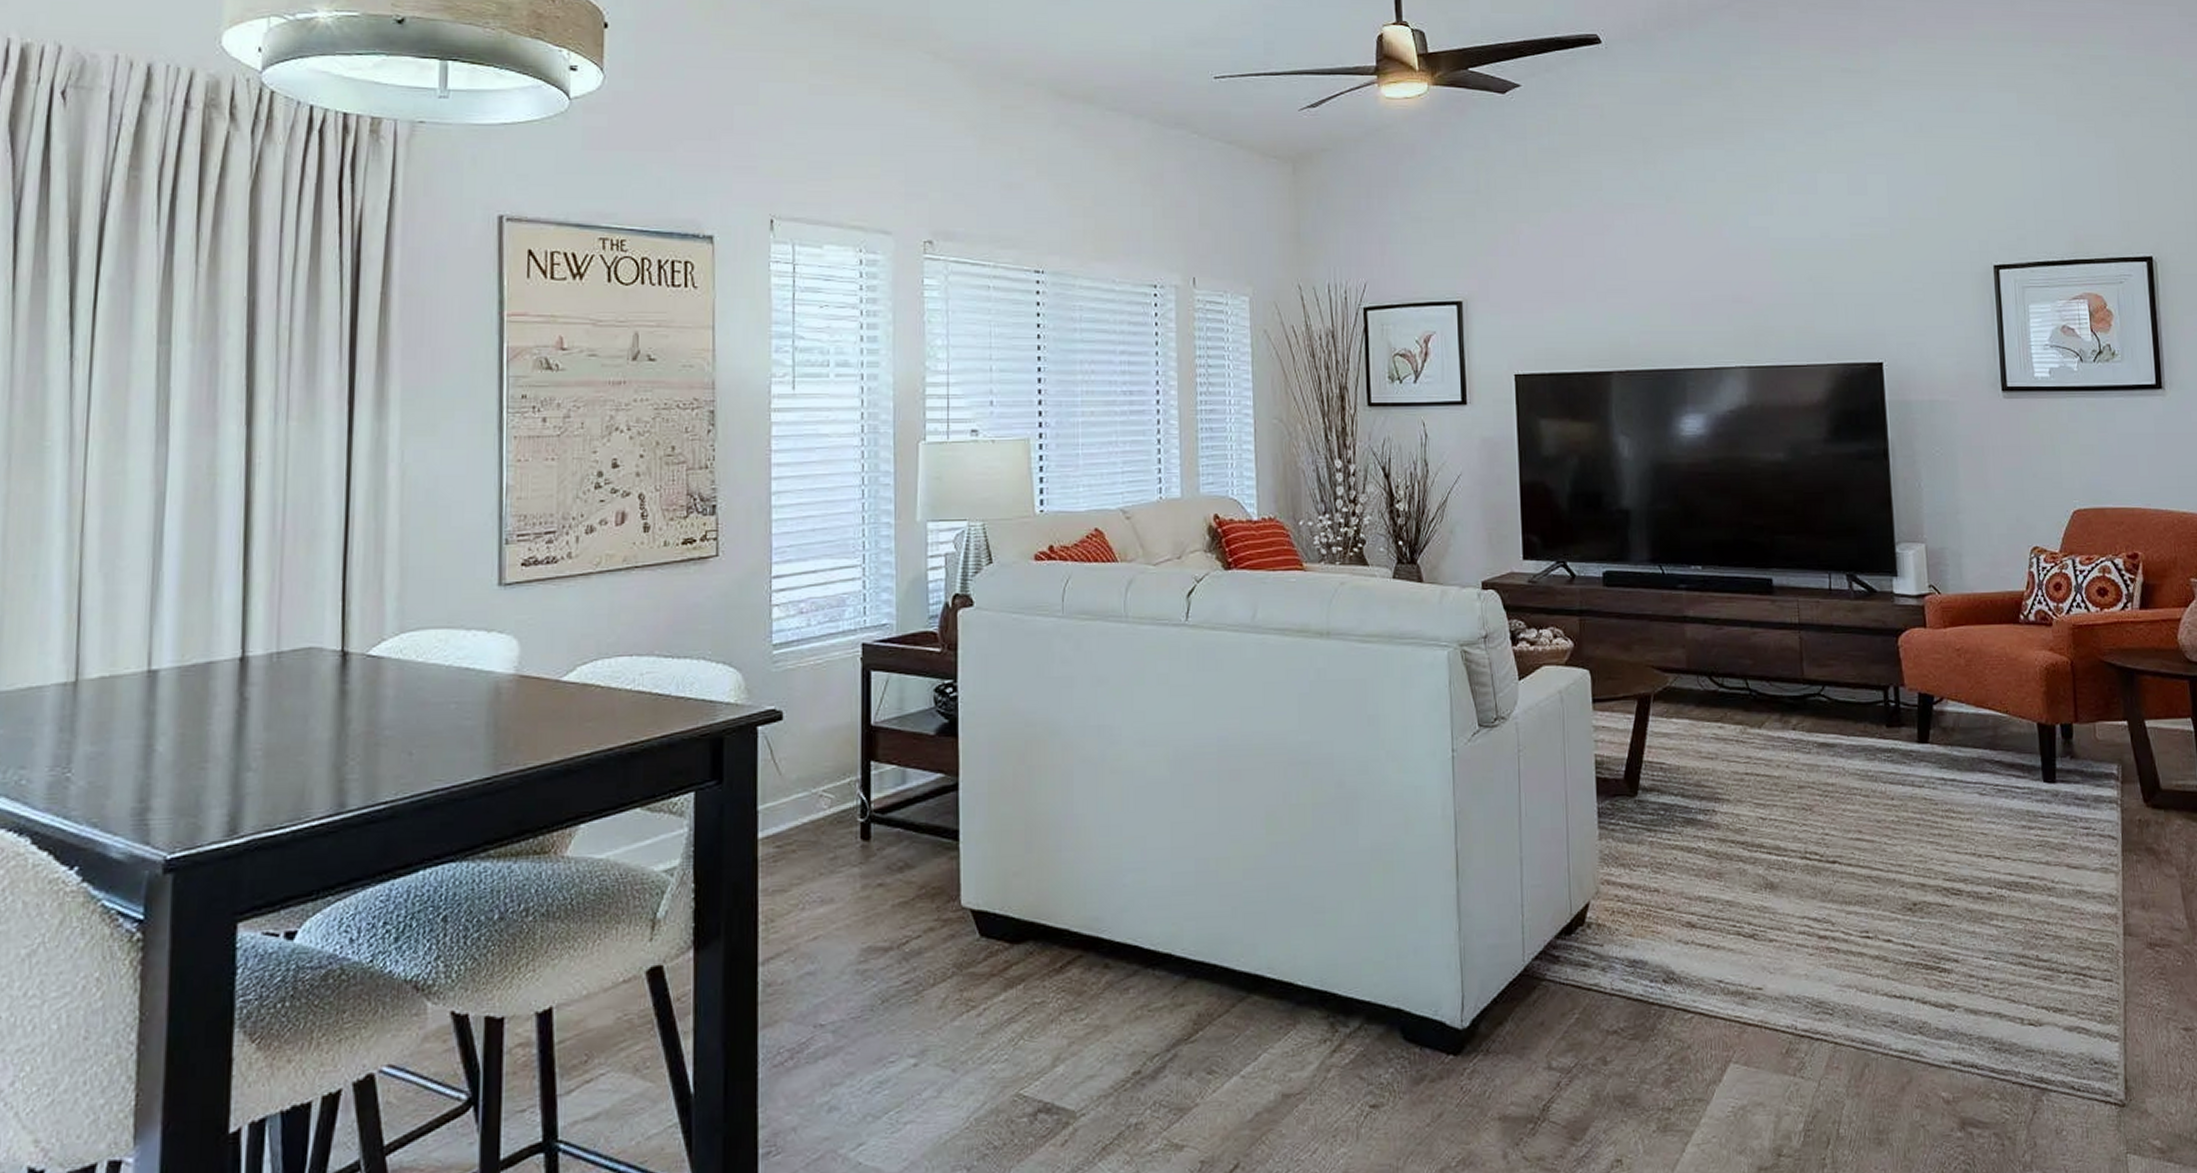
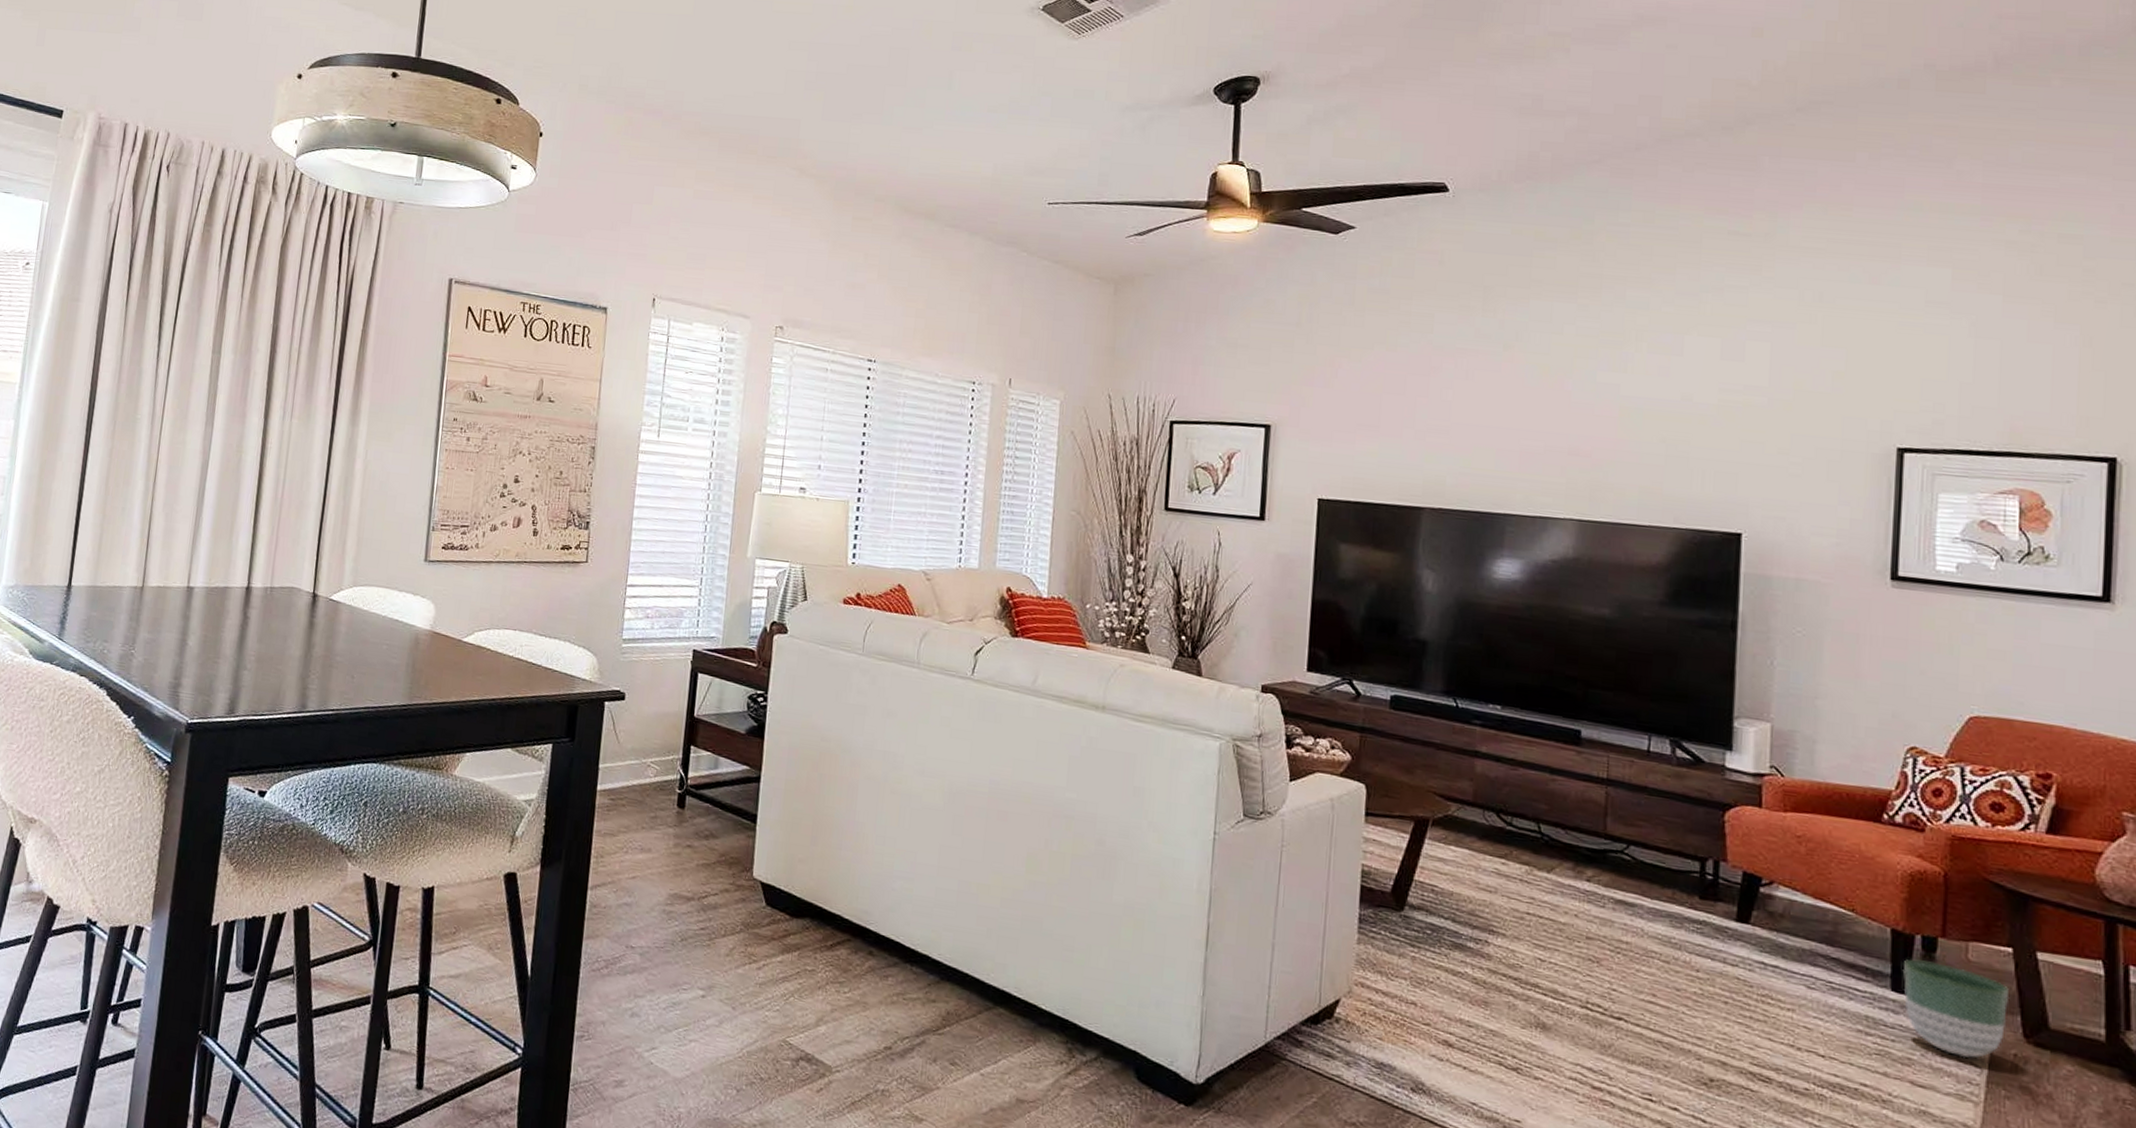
planter: none [2049,747,2131,833] -> present [1902,959,2010,1059]

